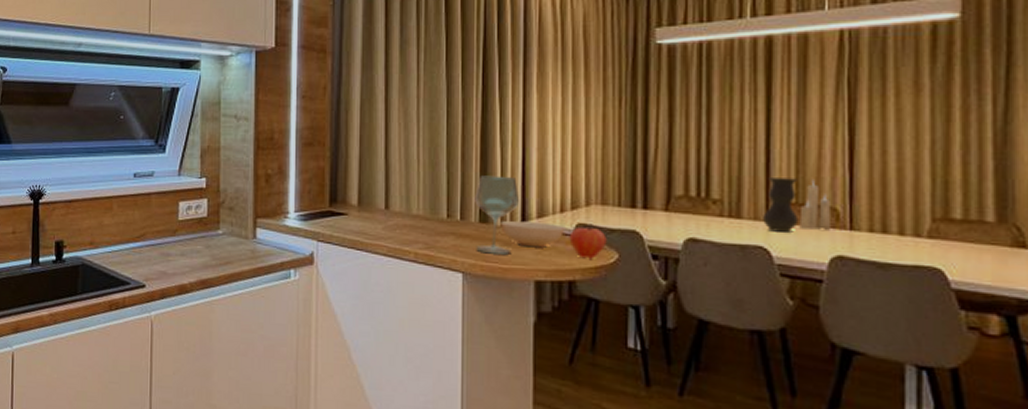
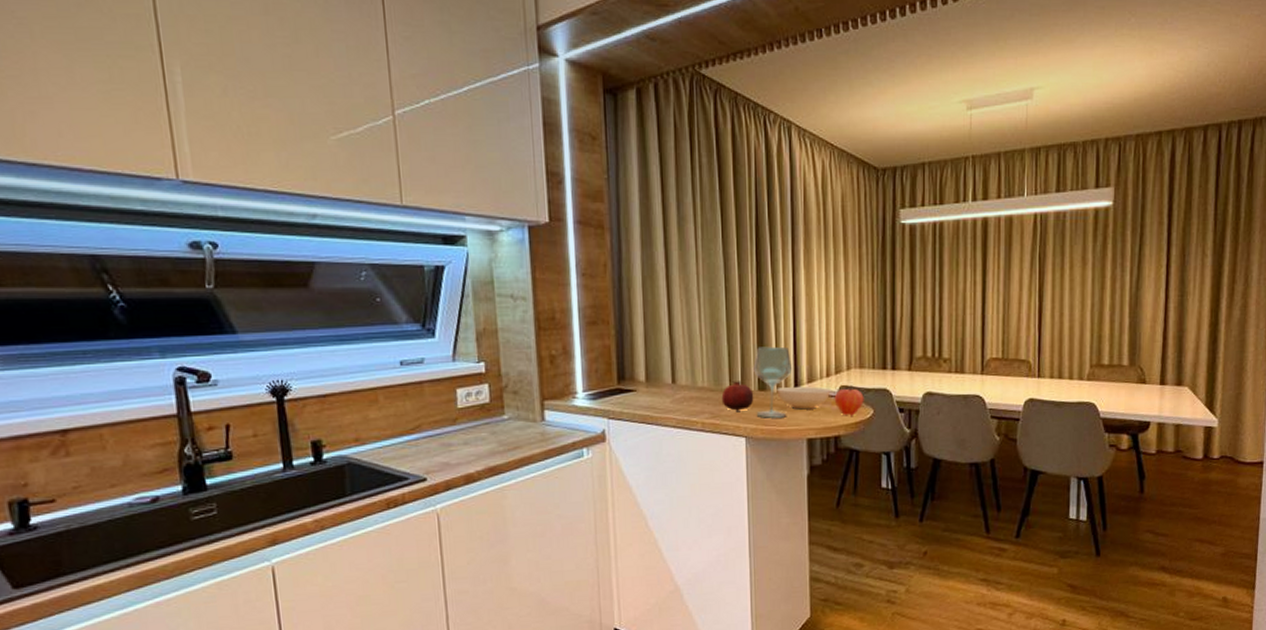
fruit: none [437,211,474,243] -> present [721,381,754,411]
vase: present [763,178,799,232] -> none [979,338,1004,383]
candle: present [799,180,830,232] -> none [1004,339,1025,380]

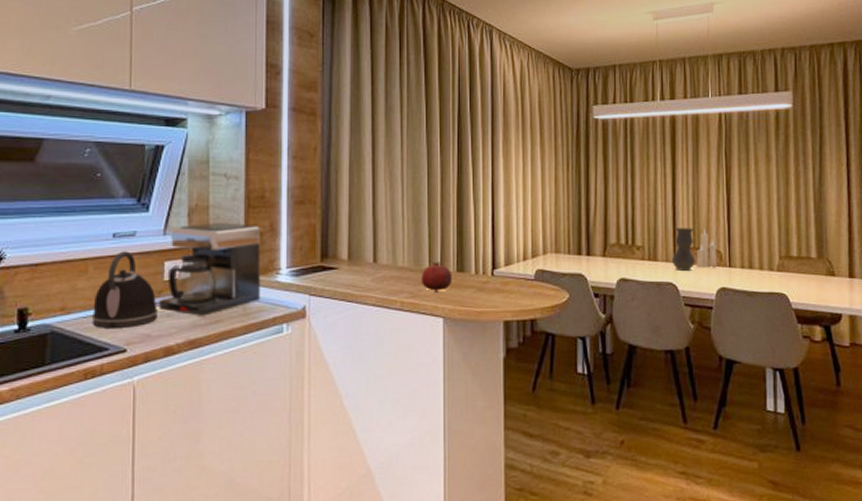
kettle: none [387,379,456,458] -> present [91,251,159,328]
coffee maker: none [455,347,559,443] -> present [159,223,261,316]
wine glass: present [753,346,792,418] -> none [452,230,490,299]
bowl: present [777,387,831,410] -> none [475,270,528,292]
fruit: present [834,385,864,416] -> none [530,269,560,300]
vase: none [979,338,1004,383] -> present [672,228,696,271]
candle: none [1004,339,1025,380] -> present [696,229,716,269]

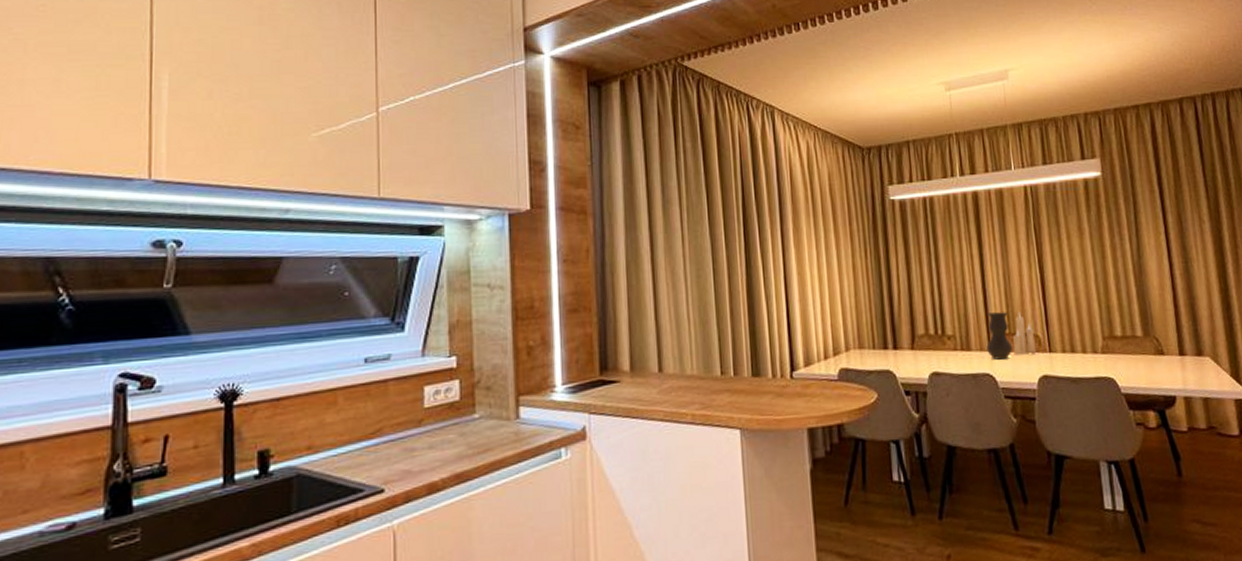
kettle: present [91,251,159,328] -> none [342,377,420,467]
coffee maker: present [159,223,261,316] -> none [420,338,535,446]
fruit: present [421,262,453,291] -> none [712,367,748,400]

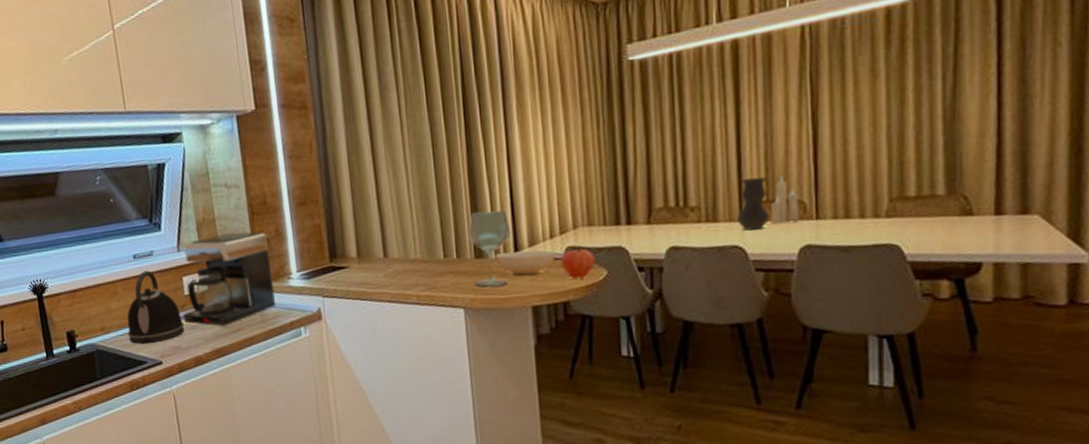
kettle: none [342,377,420,467] -> present [127,270,185,344]
coffee maker: none [420,338,535,446] -> present [183,231,277,327]
wine glass: none [745,329,787,407] -> present [468,210,511,287]
bowl: none [771,370,830,396] -> present [495,250,556,276]
fruit: none [834,367,867,402] -> present [560,245,596,280]

